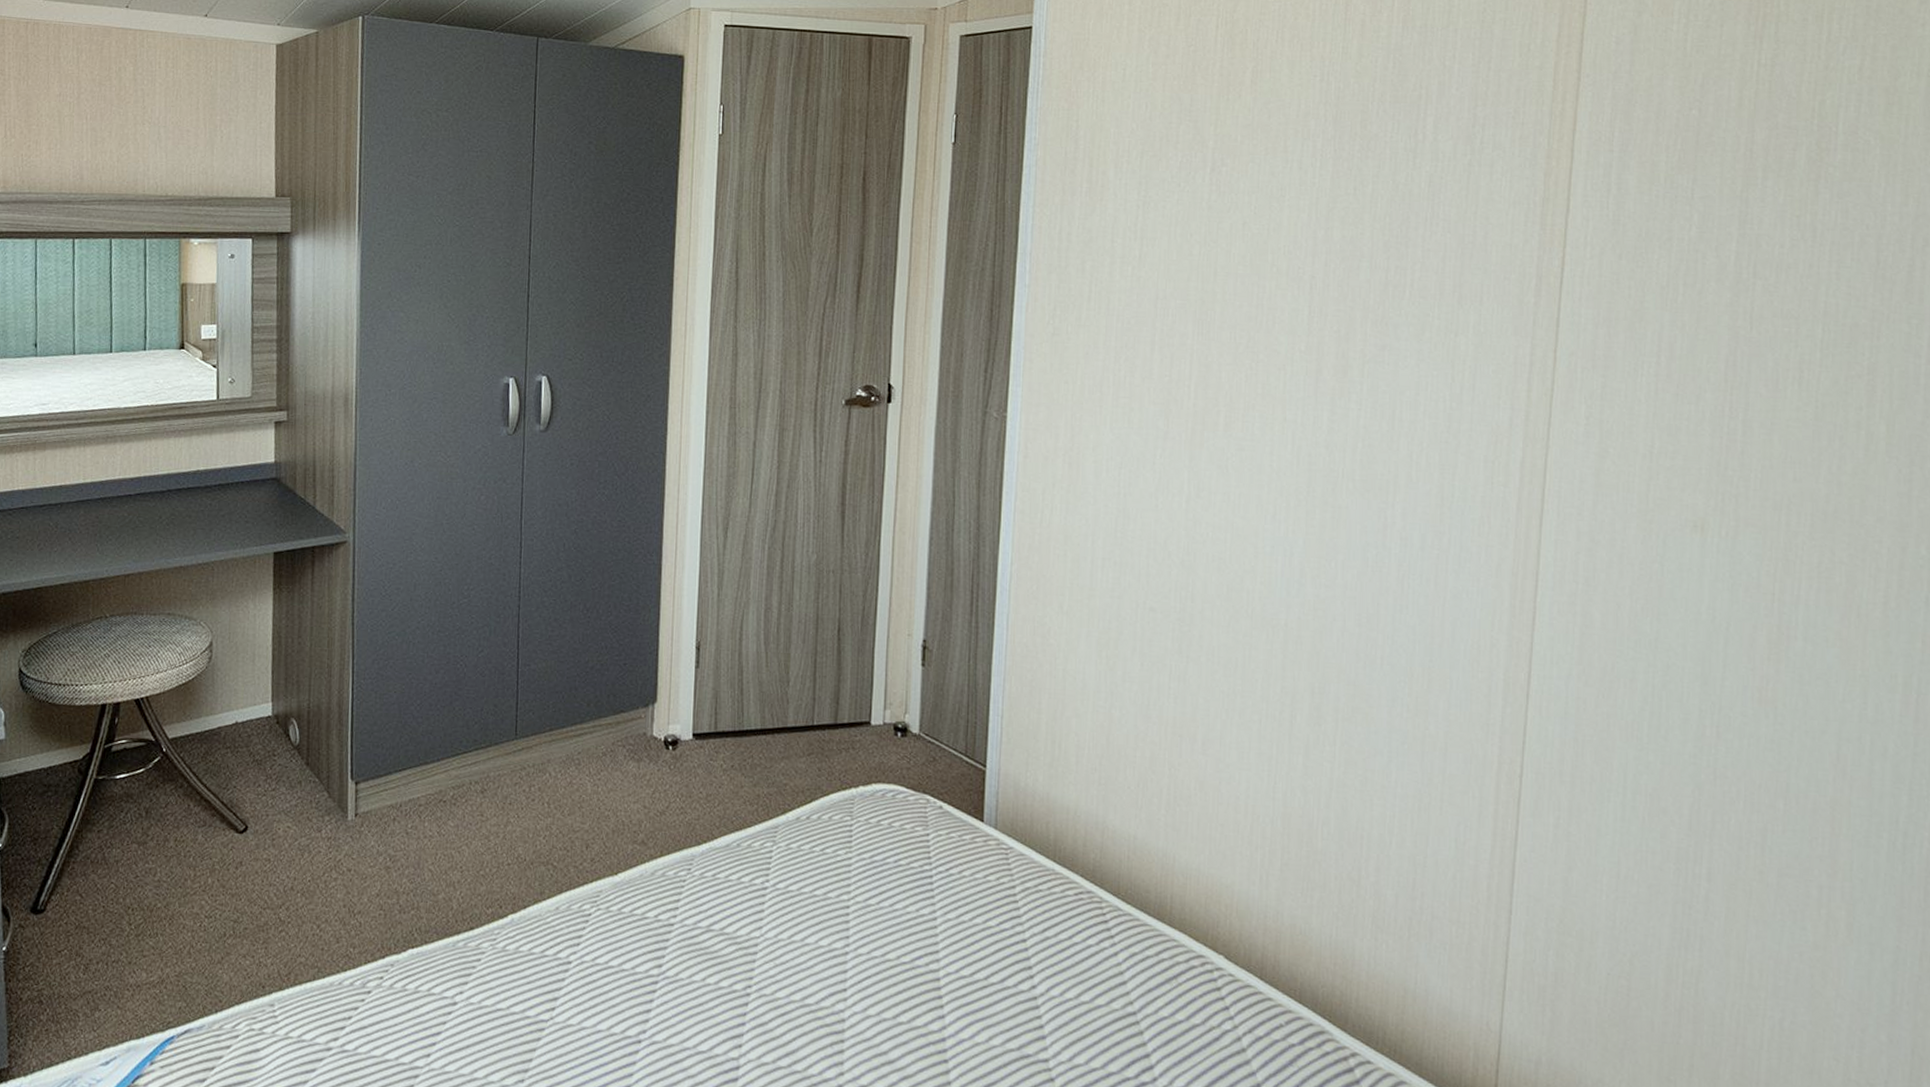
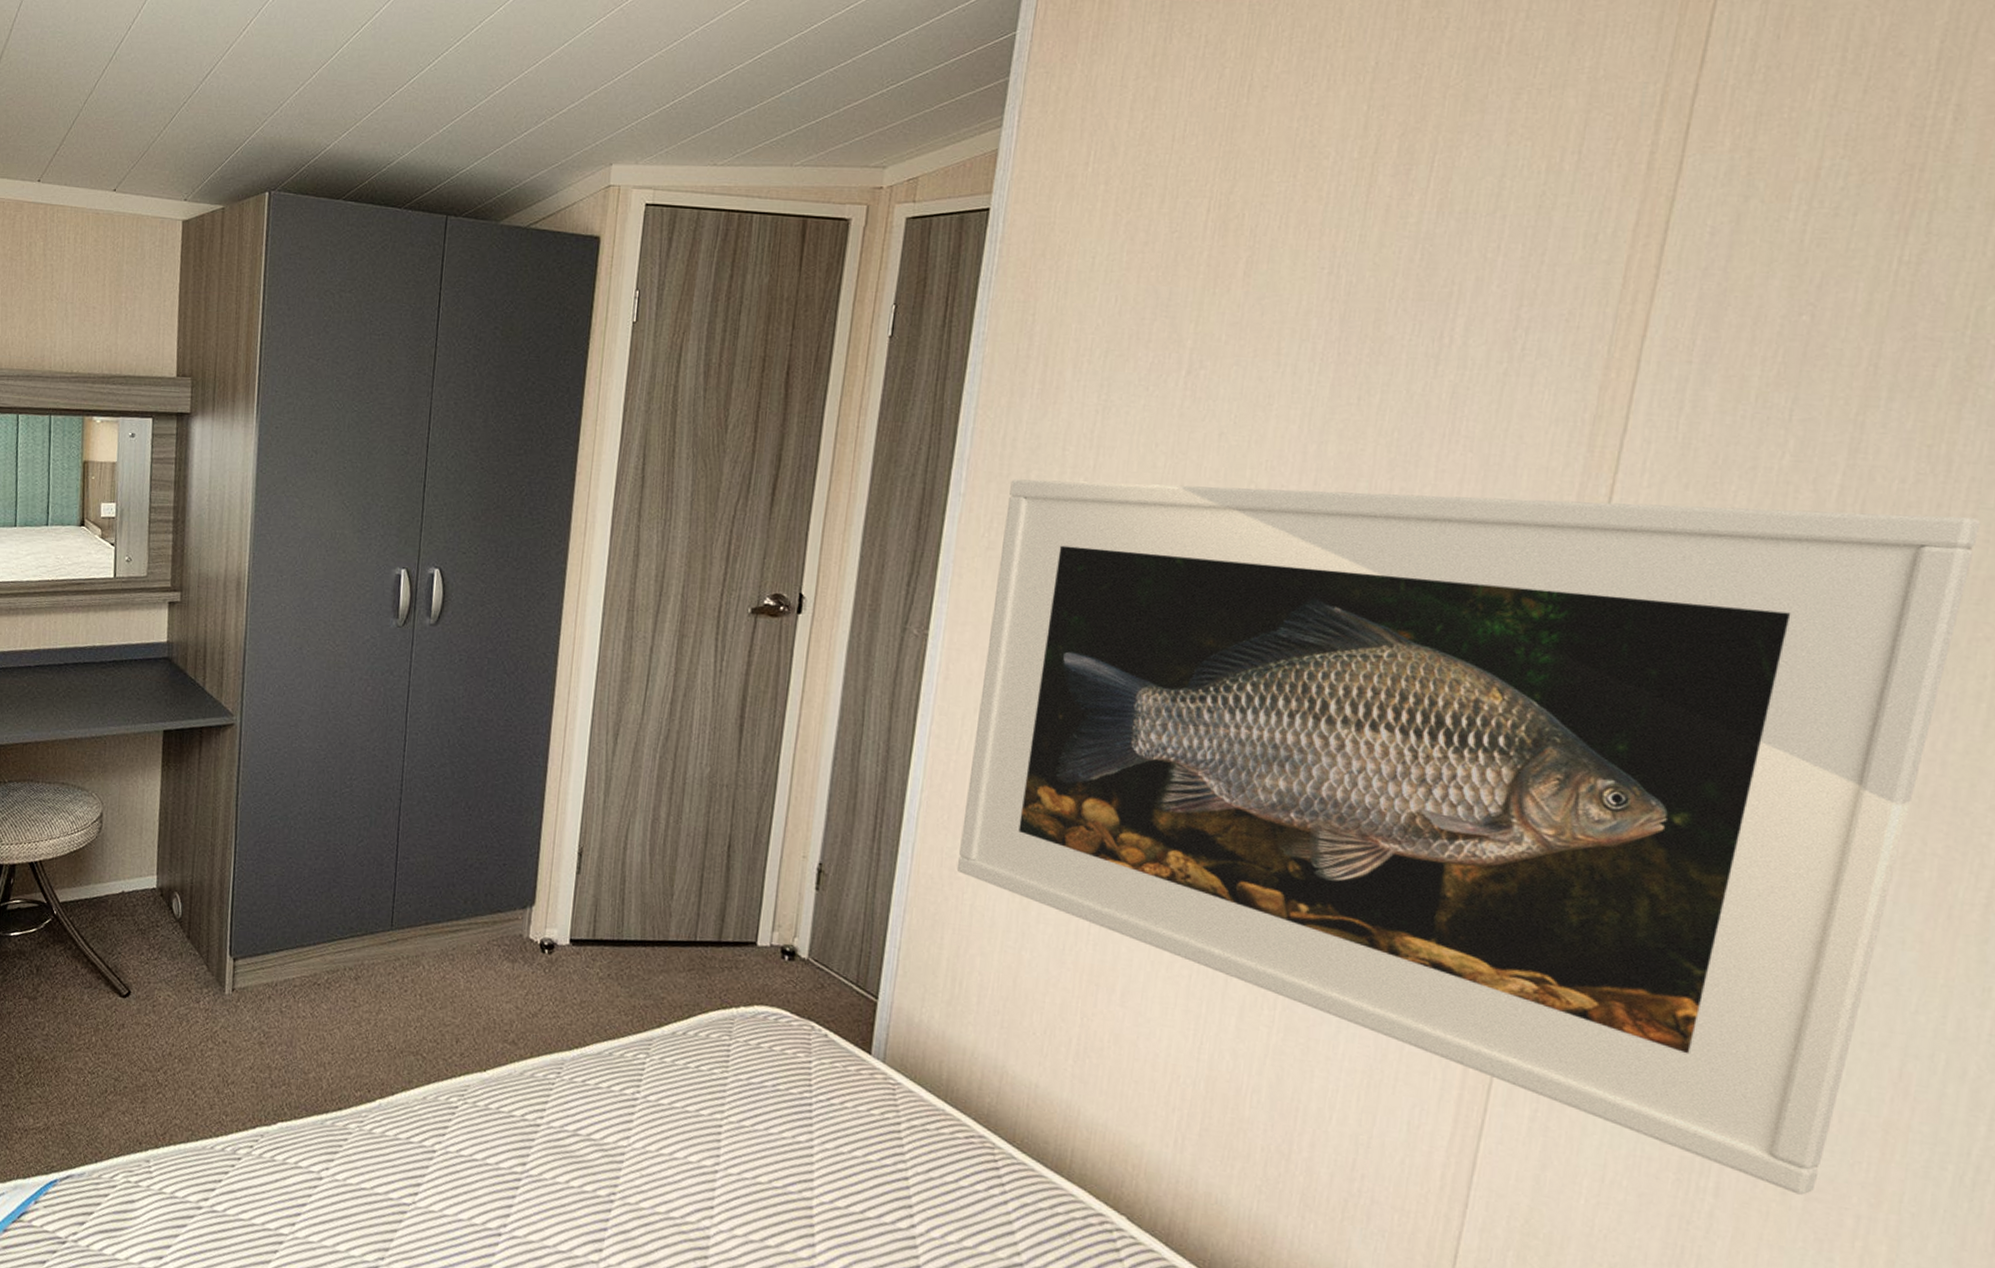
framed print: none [1048,269,1843,872] -> present [956,479,1981,1195]

